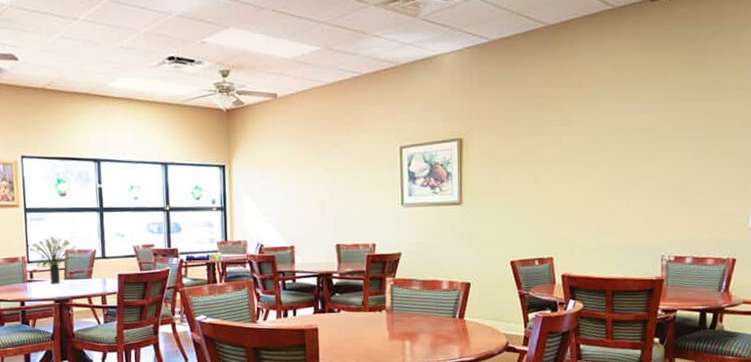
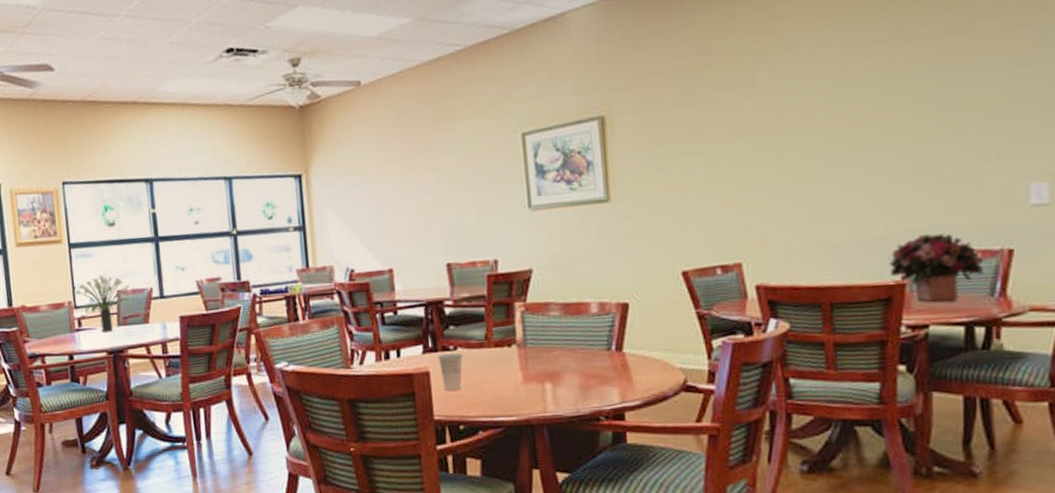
cup: none [325,314,345,344] -> present [437,352,463,392]
bouquet: none [653,244,716,294] -> present [889,233,984,303]

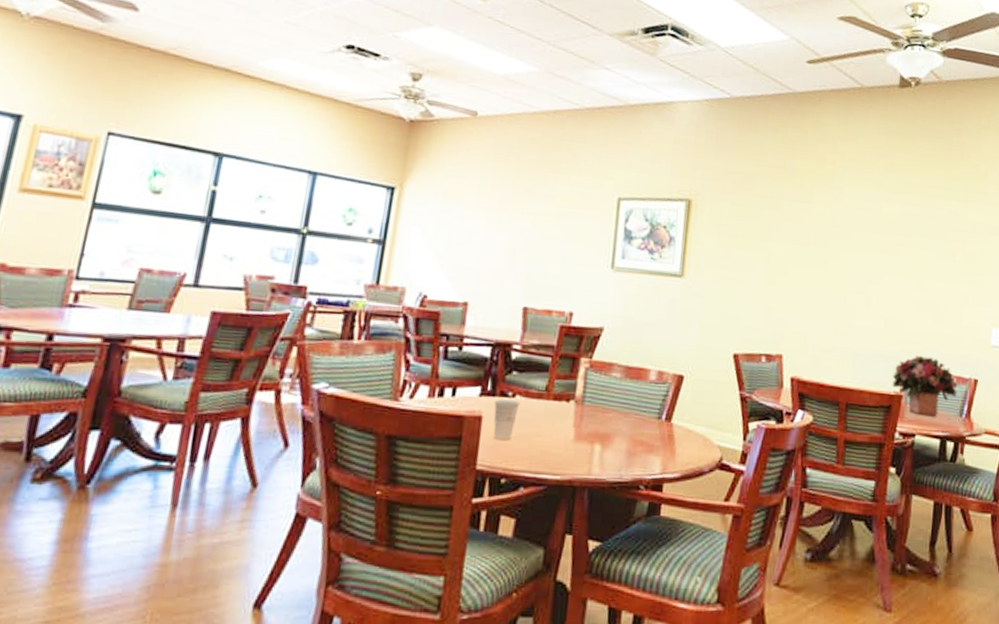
flower arrangement: present [75,275,130,334] -> none [82,246,159,316]

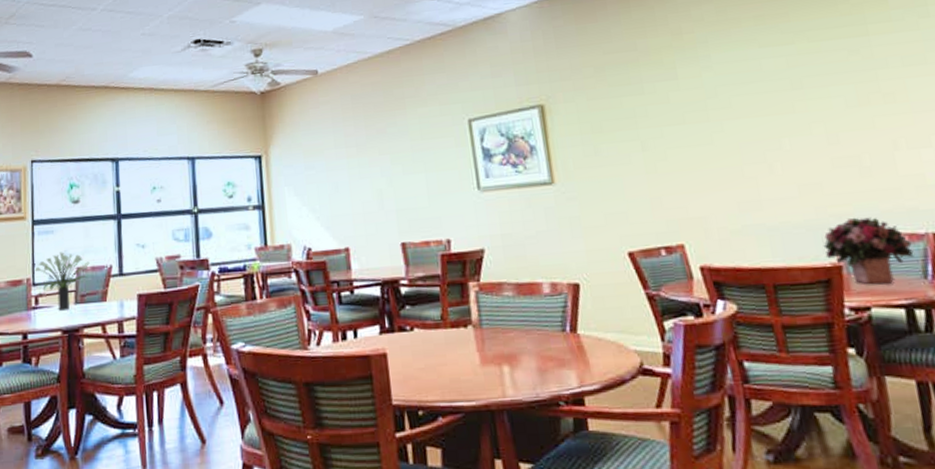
flower arrangement: none [82,246,159,316] -> present [34,252,90,312]
cup: present [493,399,520,441] -> none [394,333,420,374]

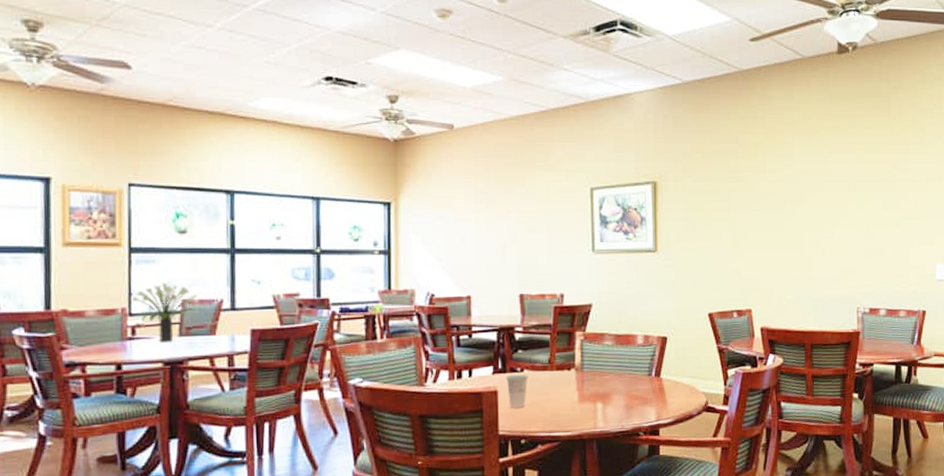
cup: none [394,333,420,374] -> present [506,374,528,409]
bouquet: present [823,217,914,285] -> none [850,295,908,347]

